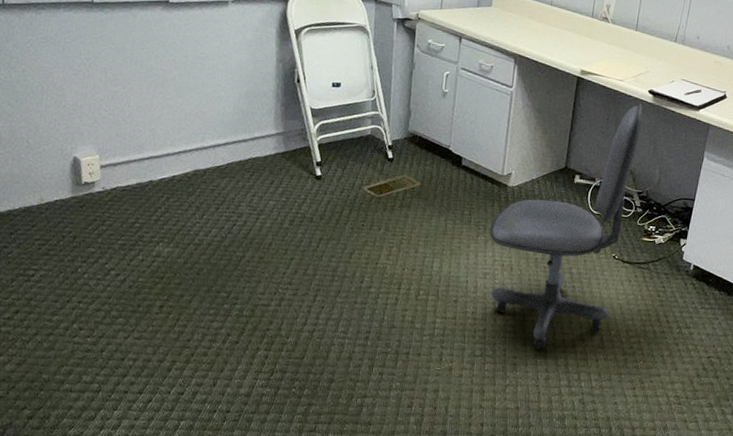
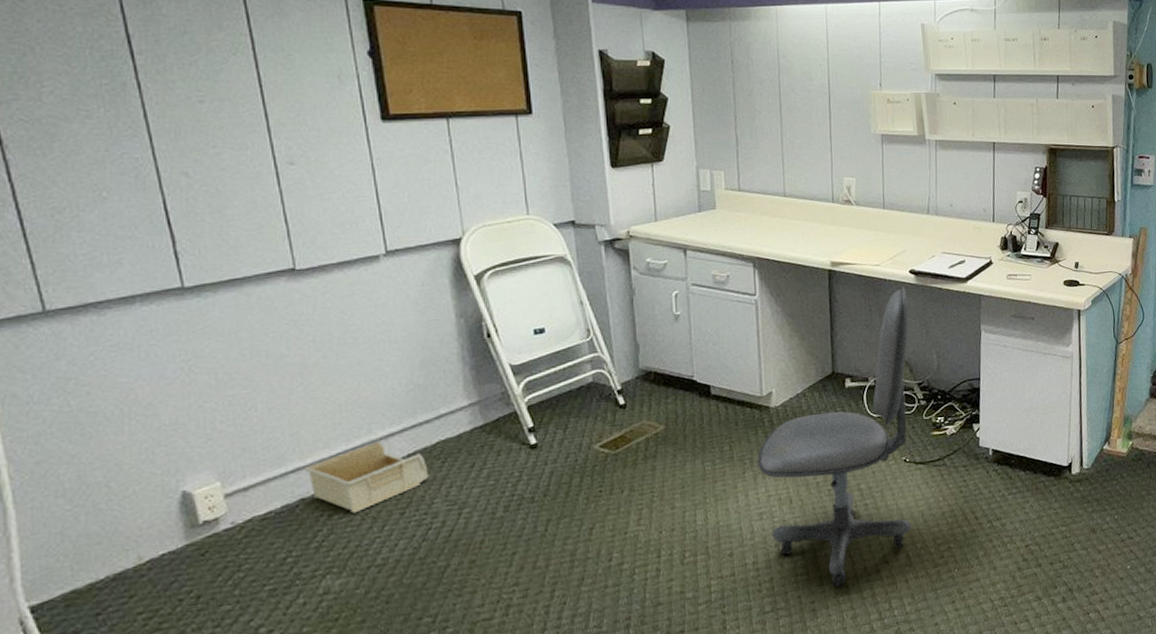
storage bin: none [155,148,240,201] -> present [304,442,429,514]

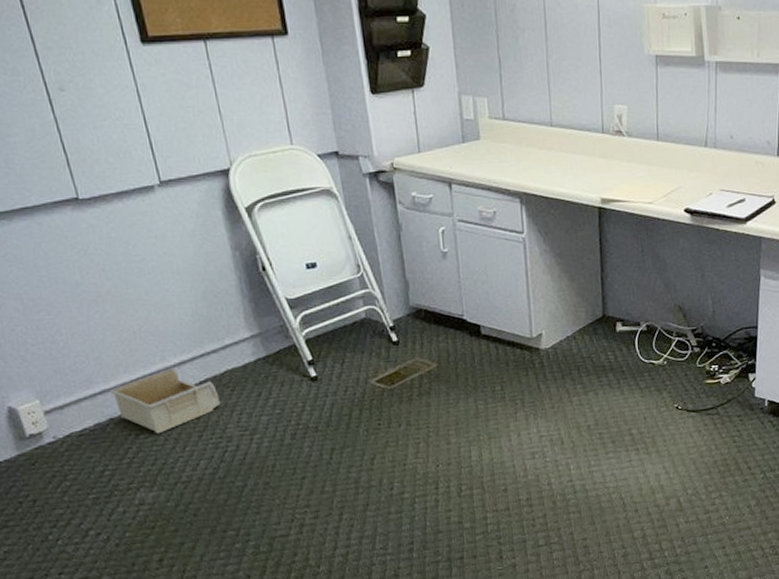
office chair: present [757,285,912,587] -> none [528,225,683,526]

